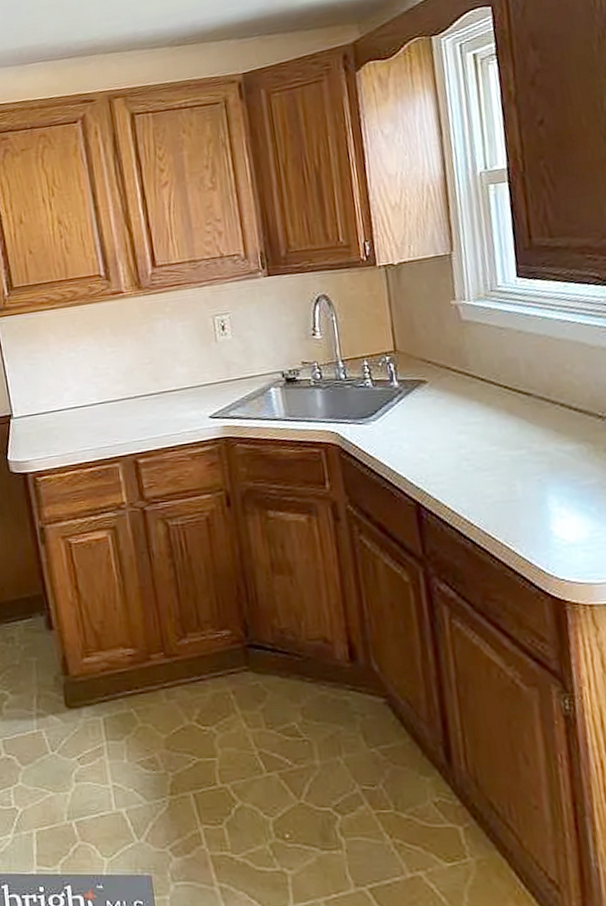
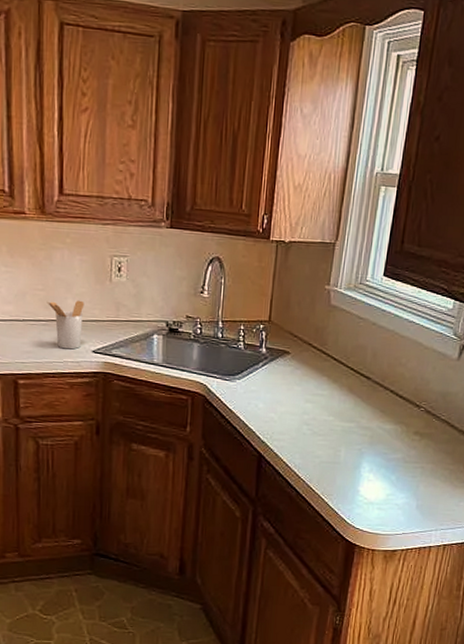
utensil holder: none [155,366,196,420] -> present [46,300,85,350]

